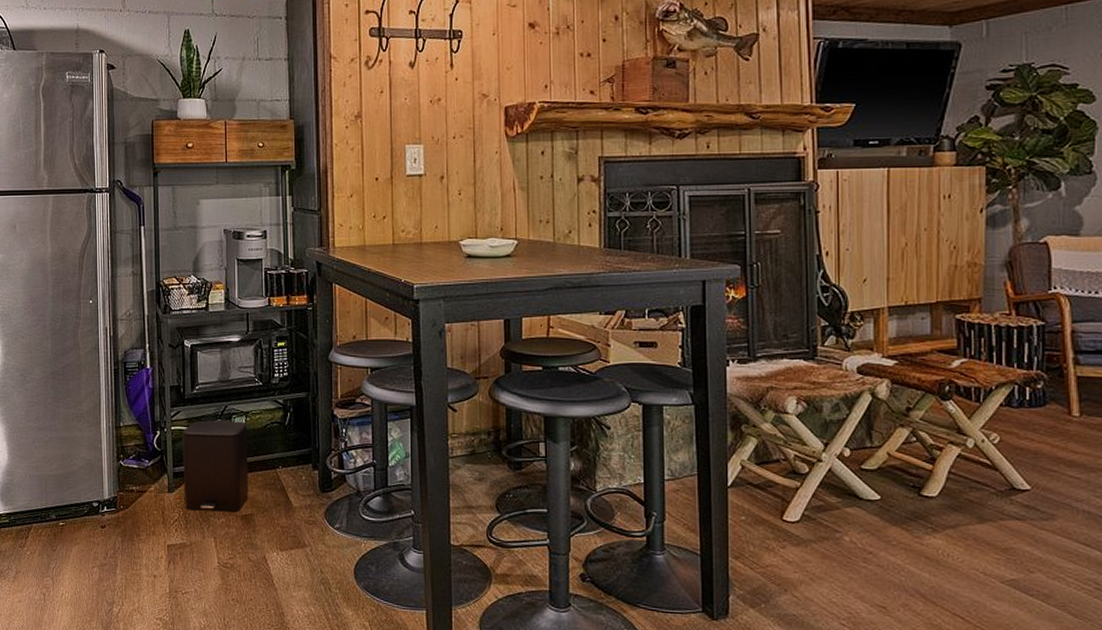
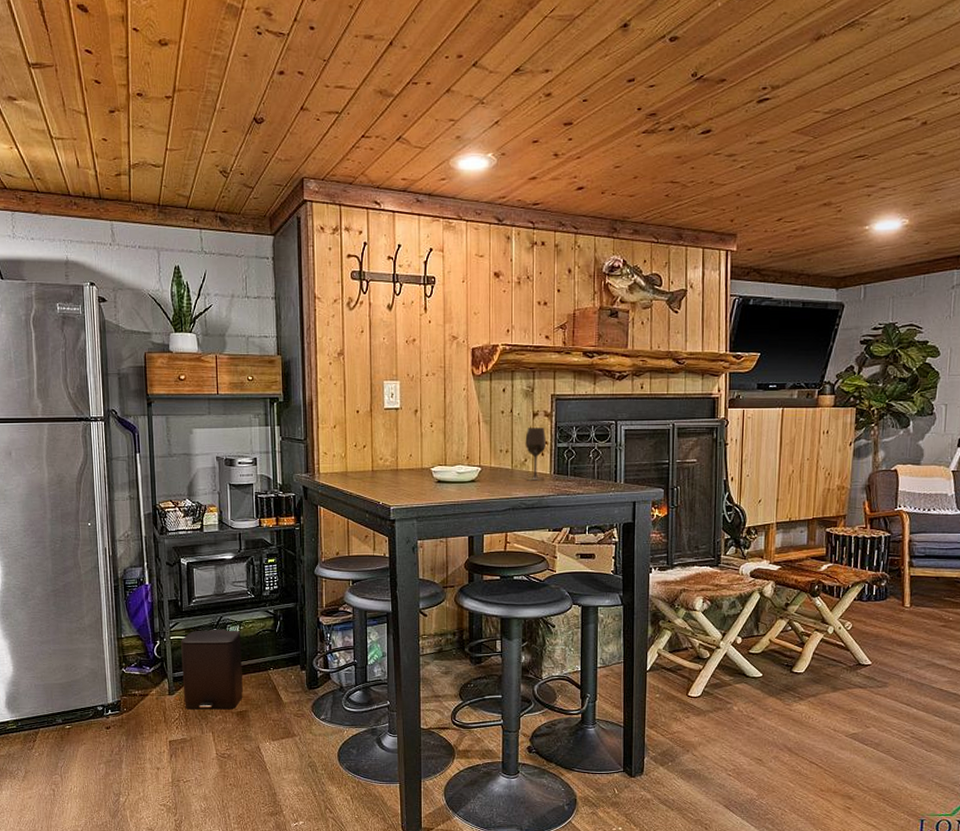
wine glass: none [569,194,595,257] -> present [525,428,547,482]

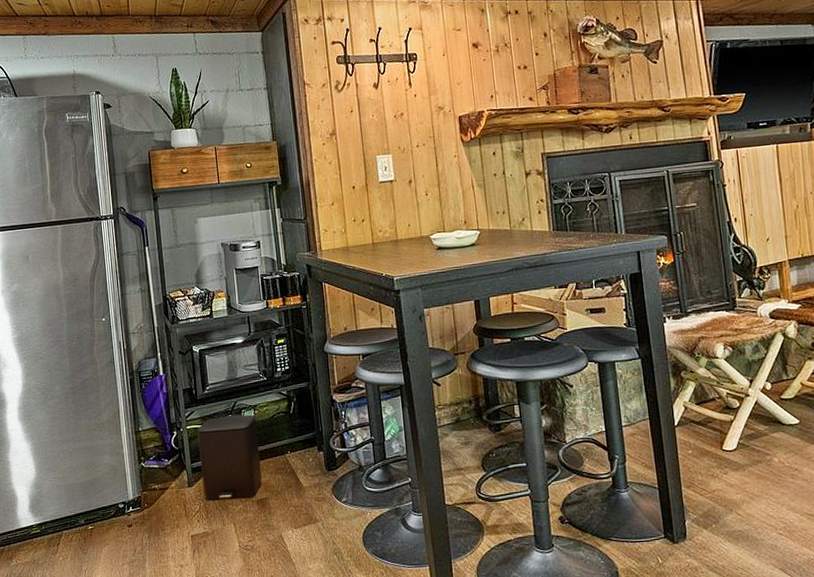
wine glass: present [525,428,547,482] -> none [520,186,545,241]

